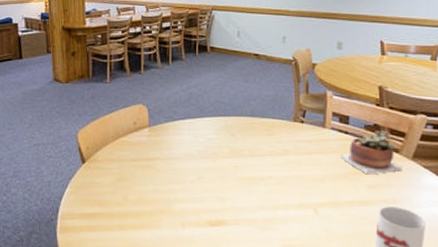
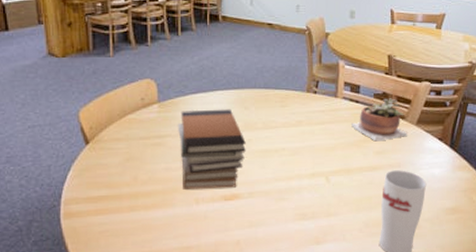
book stack: none [167,135,232,214] -> present [178,109,246,190]

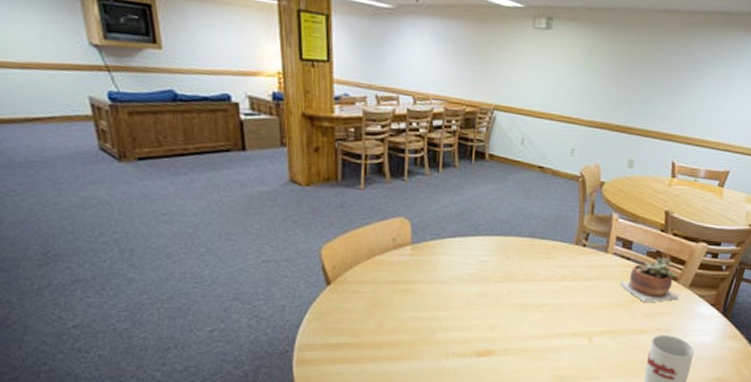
book stack: present [178,109,246,190] -> none [431,255,505,343]

